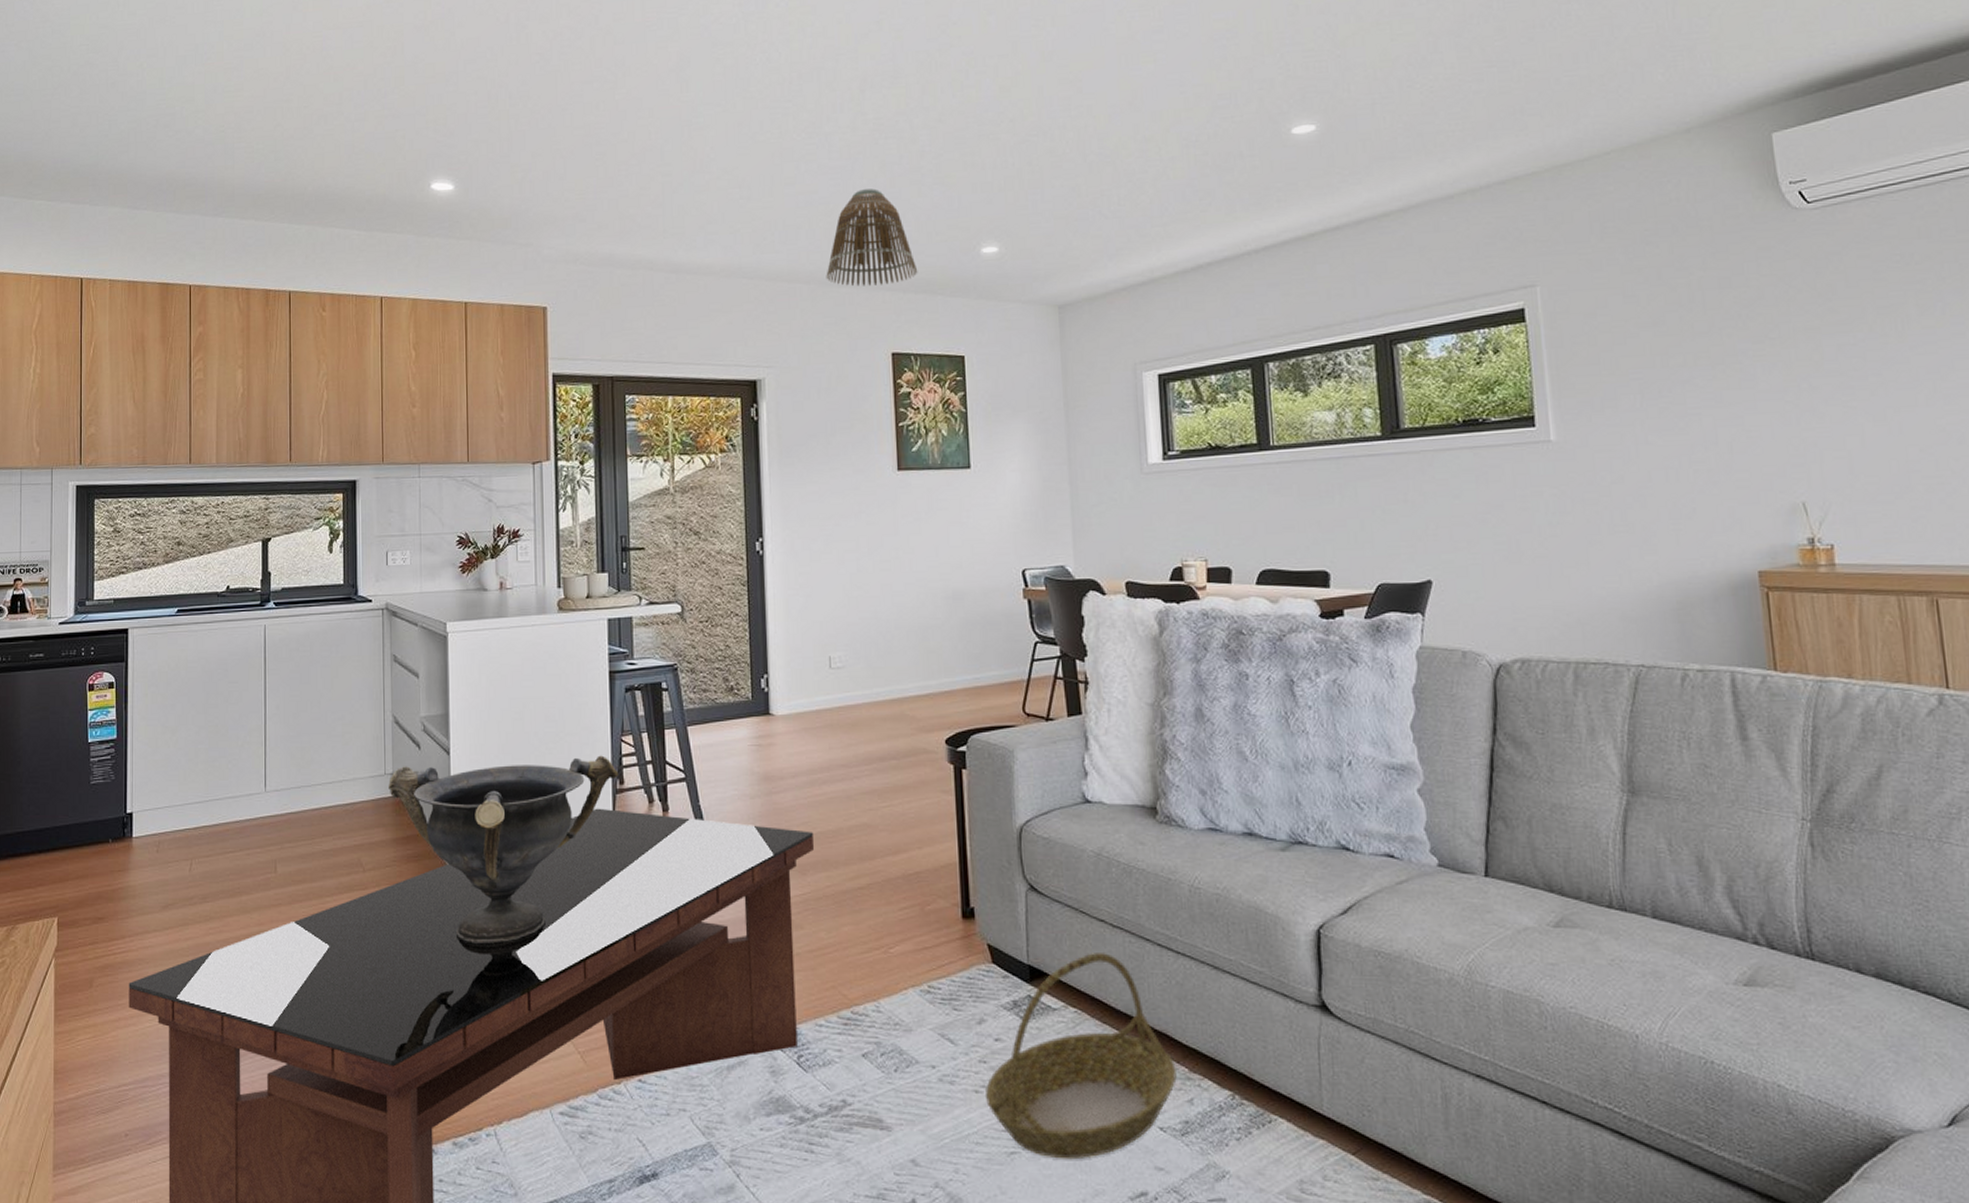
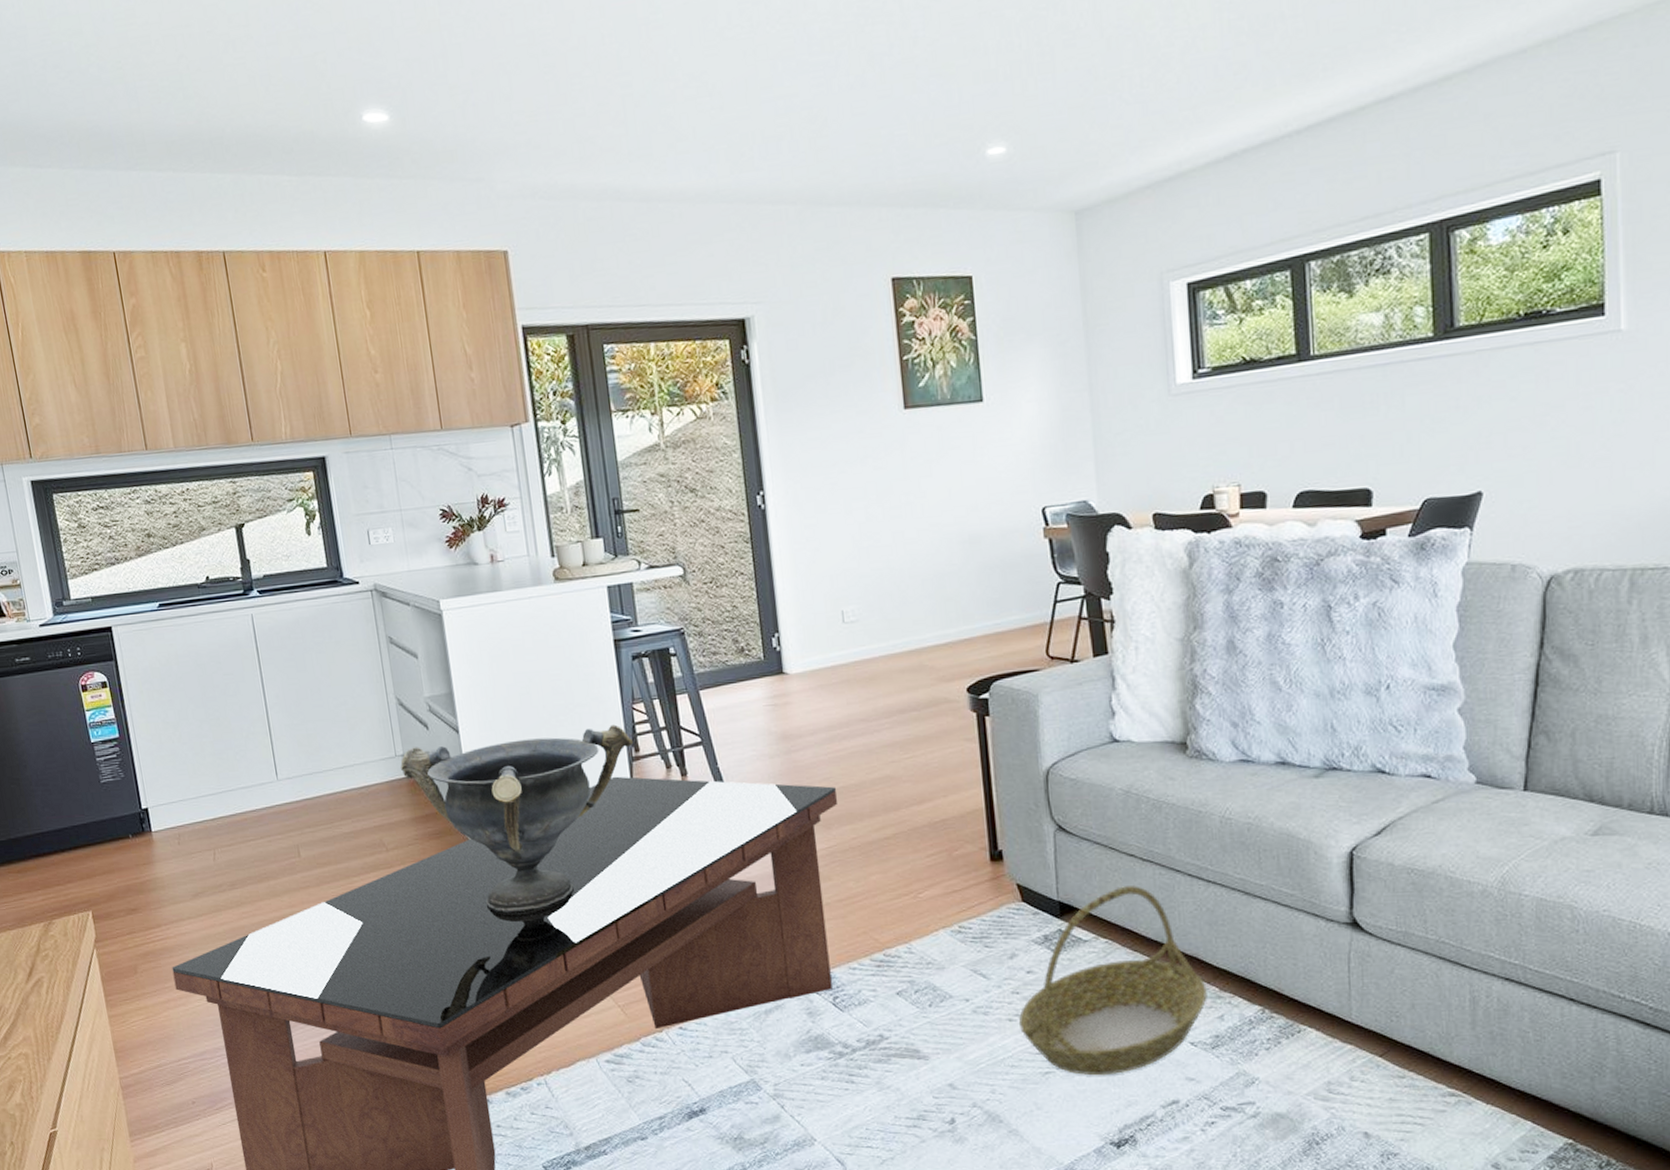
lamp shade: present [826,188,918,287] -> none [813,86,917,205]

